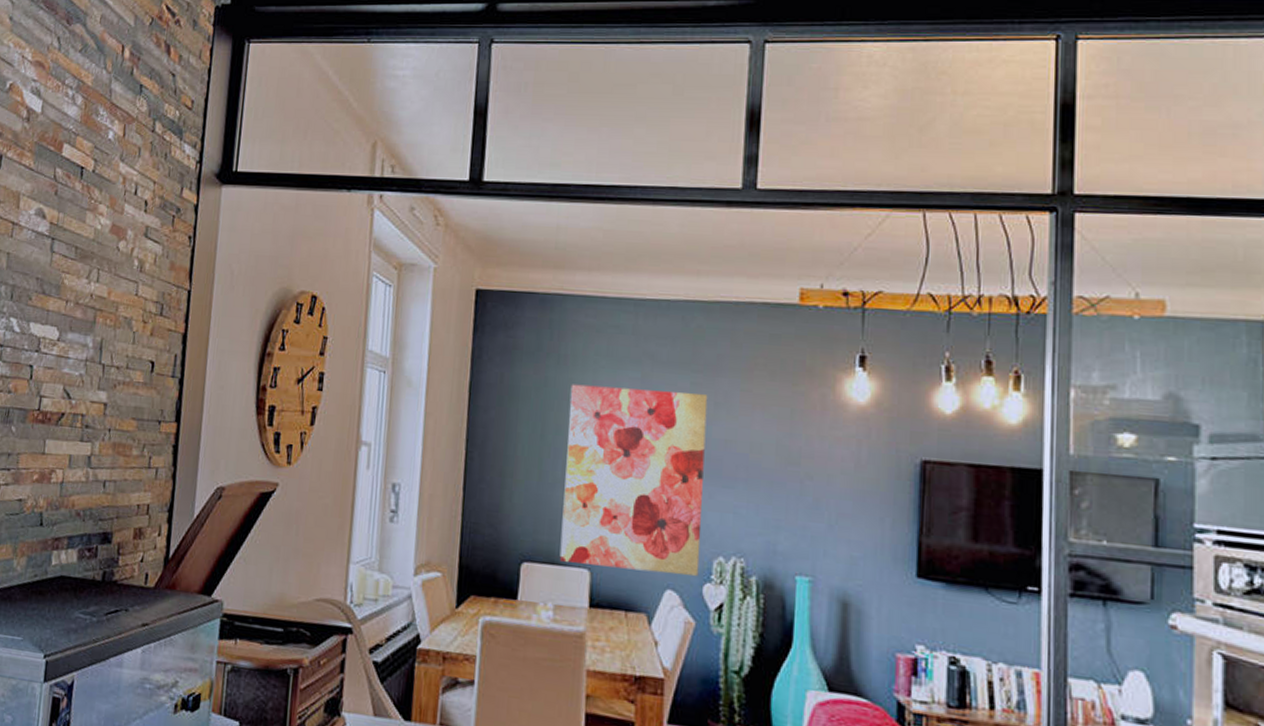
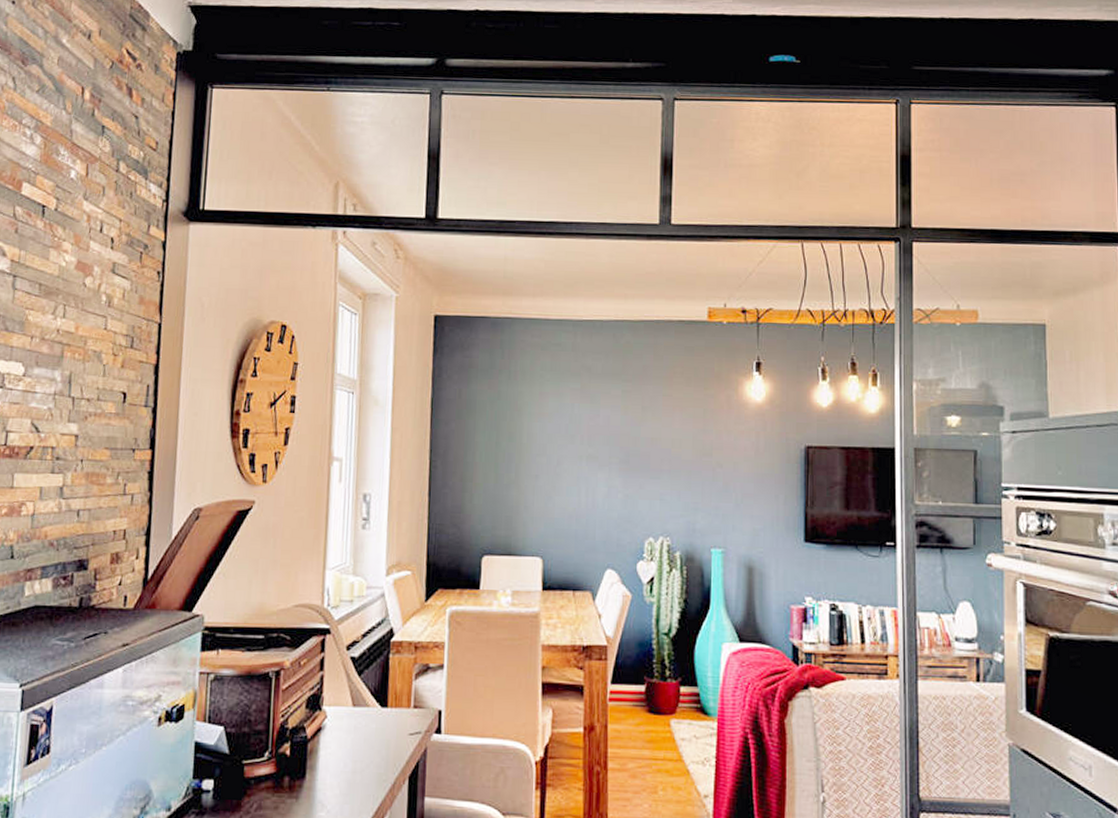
wall art: present [559,384,708,577] -> none [515,396,637,557]

